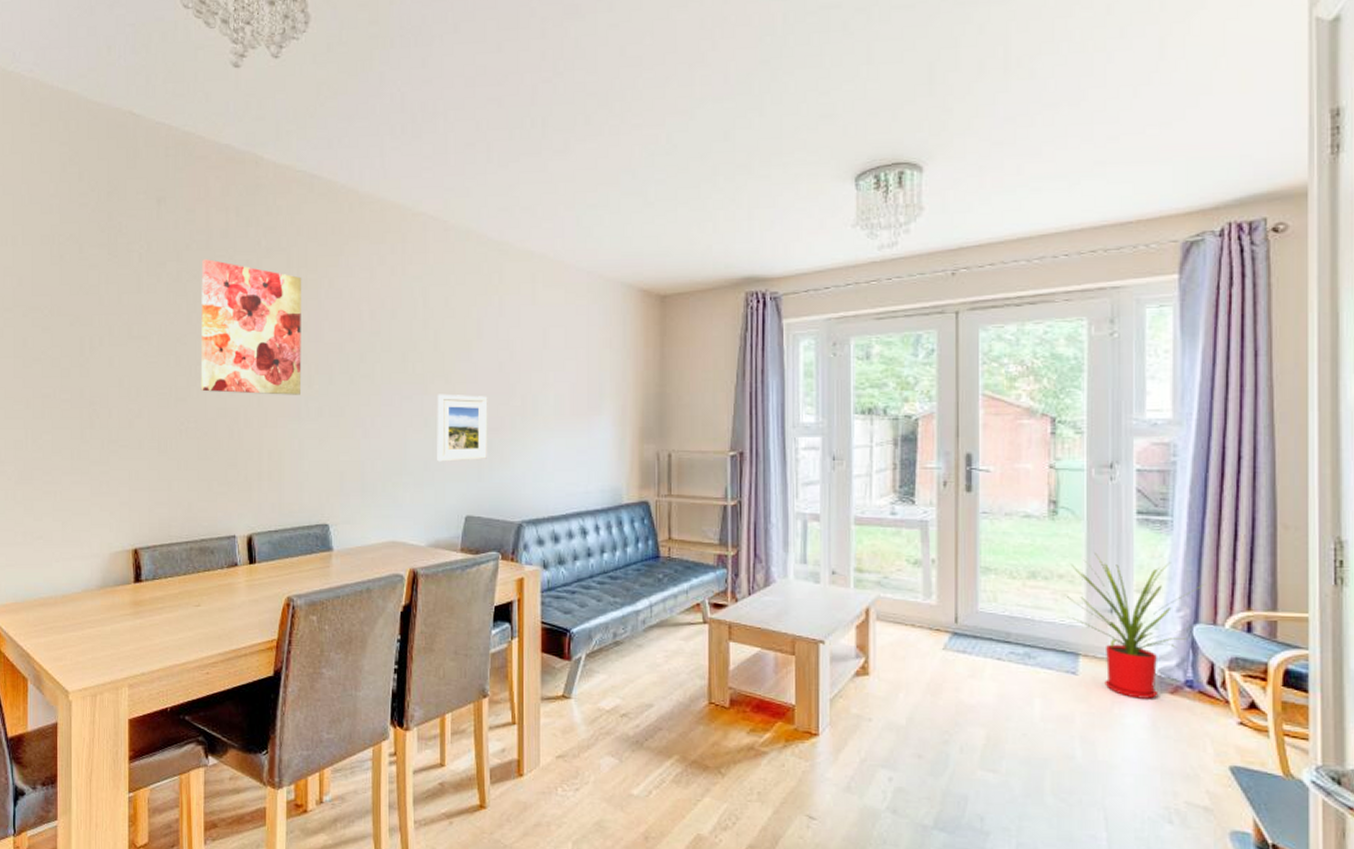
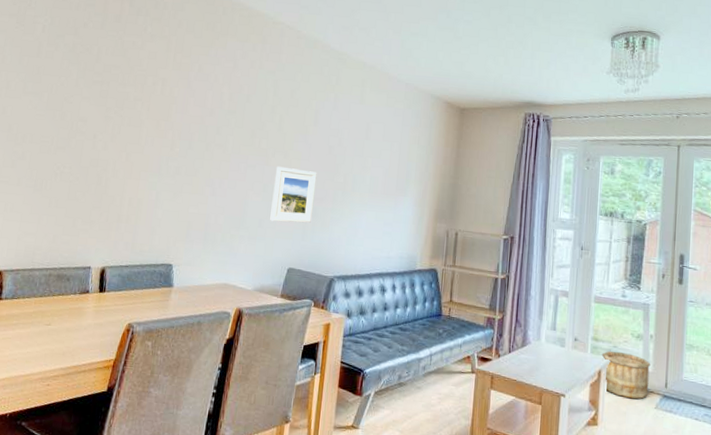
wall art: present [200,259,302,395] -> none [79,37,176,155]
wooden bucket: none [868,583,934,640] -> present [601,351,651,399]

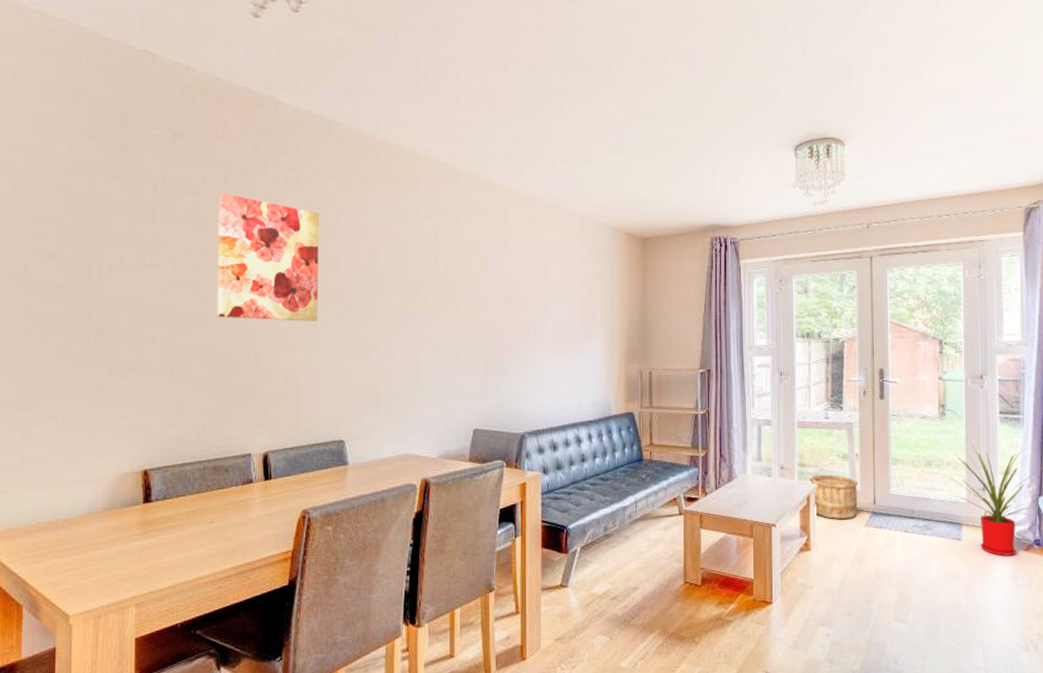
wall art: none [79,37,176,155] -> present [216,193,319,321]
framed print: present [270,166,317,223] -> none [447,320,494,381]

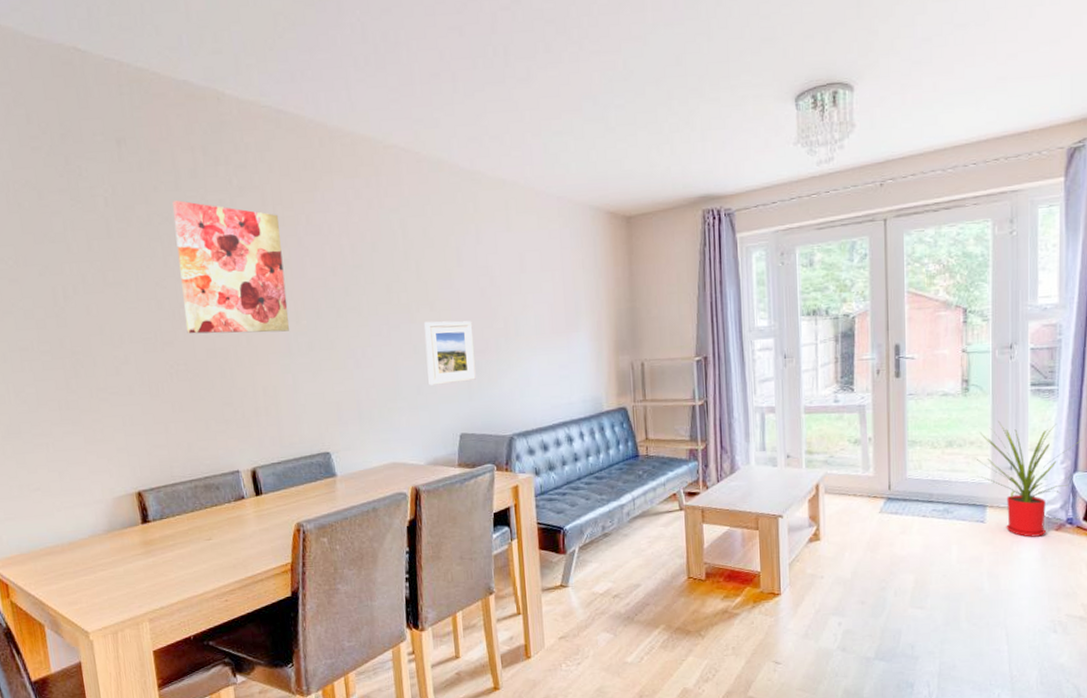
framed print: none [447,320,494,381] -> present [424,321,476,386]
wooden bucket: present [809,474,858,520] -> none [818,461,872,508]

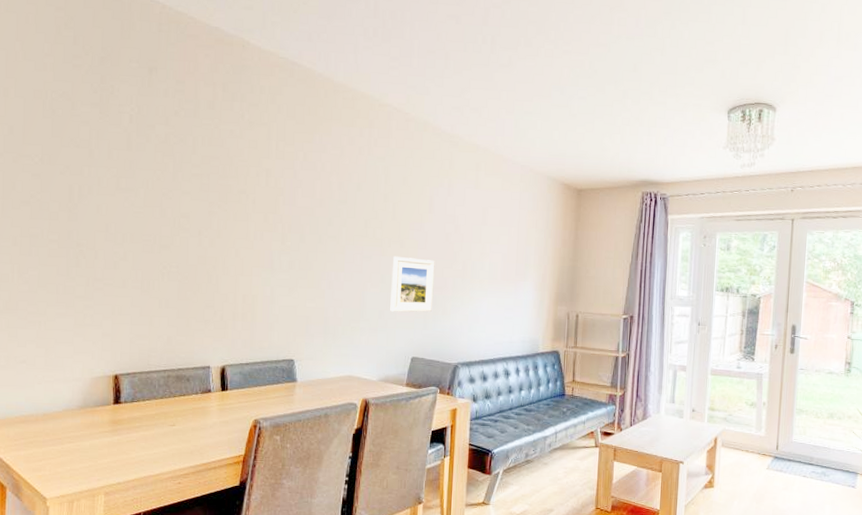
wall art: present [172,200,289,334] -> none [183,126,279,249]

